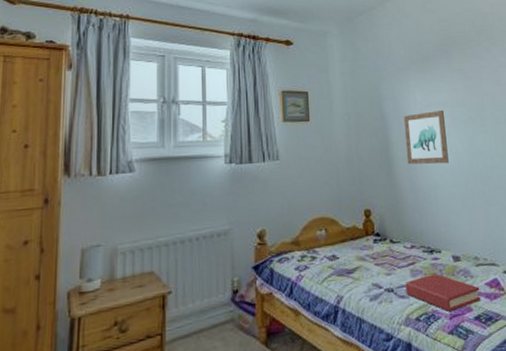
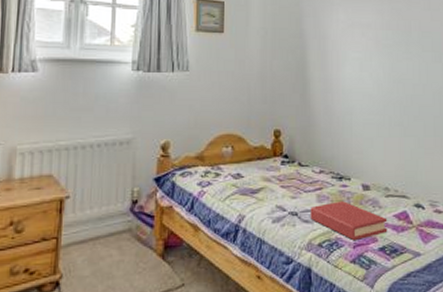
wall art: present [403,110,449,165] -> none [323,32,367,89]

